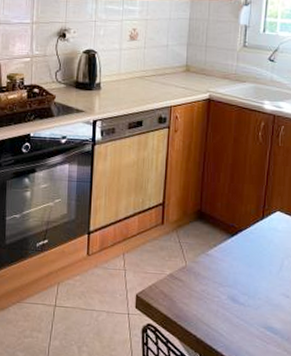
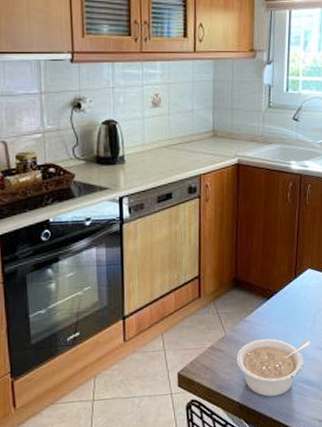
legume: none [195,275,276,338] -> present [236,338,311,397]

